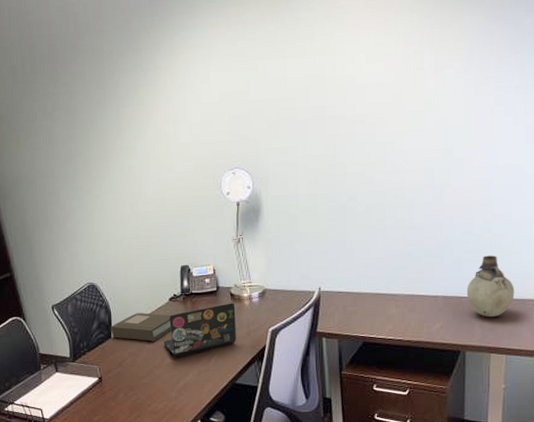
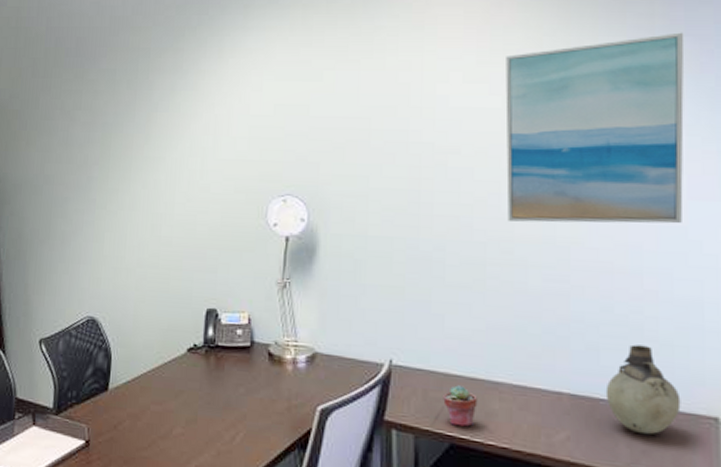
book: present [111,313,172,342] -> none [108,362,188,403]
laptop: present [163,303,236,357] -> none [174,364,274,428]
potted succulent: none [357,300,381,329] -> present [443,385,478,427]
wall art: none [397,9,526,173] -> present [505,32,685,224]

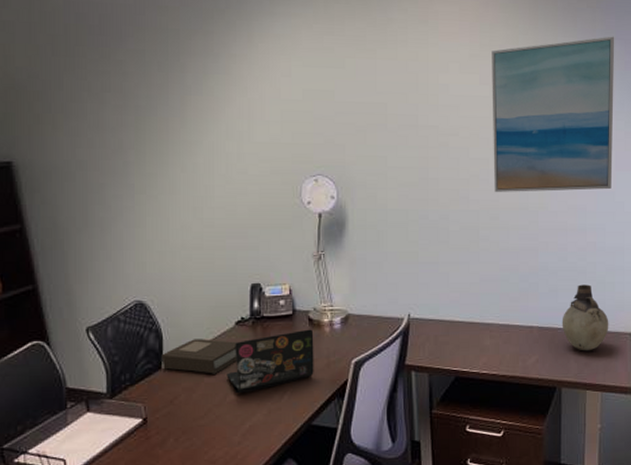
book: none [108,362,188,403] -> present [161,339,238,374]
laptop: none [174,364,274,428] -> present [226,329,314,393]
potted succulent: present [443,385,478,427] -> none [449,329,475,362]

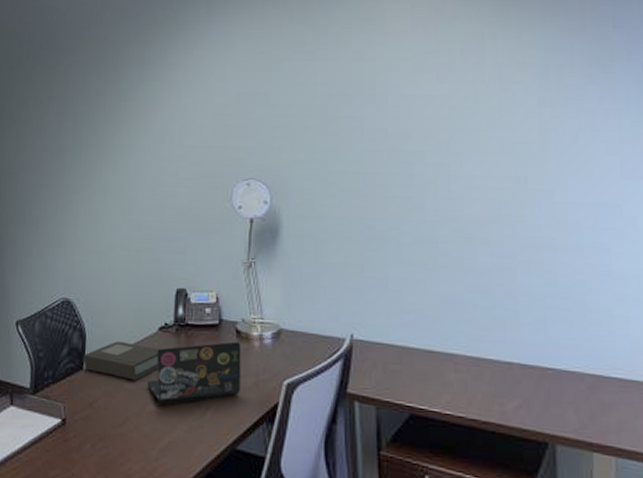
wall art: present [492,36,615,192] -> none [451,24,618,202]
vase: present [562,284,609,351] -> none [552,316,623,402]

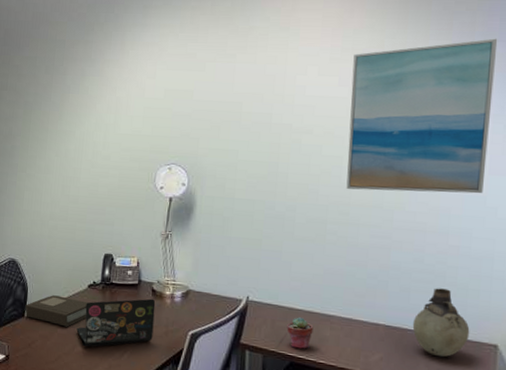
potted succulent: none [402,358,434,398] -> present [287,317,314,349]
wall art: none [451,24,618,202] -> present [346,38,498,194]
vase: none [552,316,623,402] -> present [412,288,470,358]

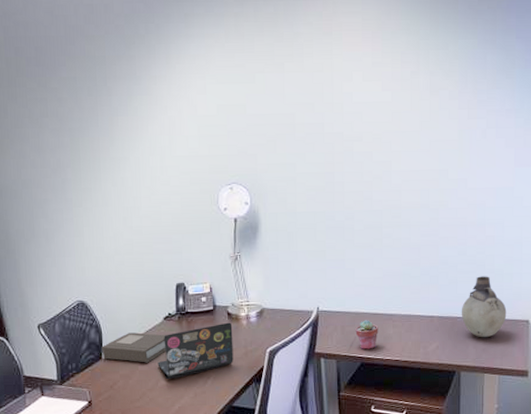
wall art: present [346,38,498,194] -> none [393,35,516,192]

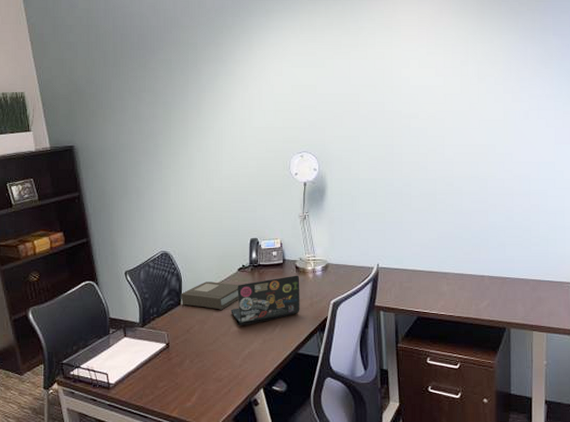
potted succulent: present [355,320,379,349] -> none [412,277,434,304]
vase: present [461,276,507,338] -> none [509,240,552,298]

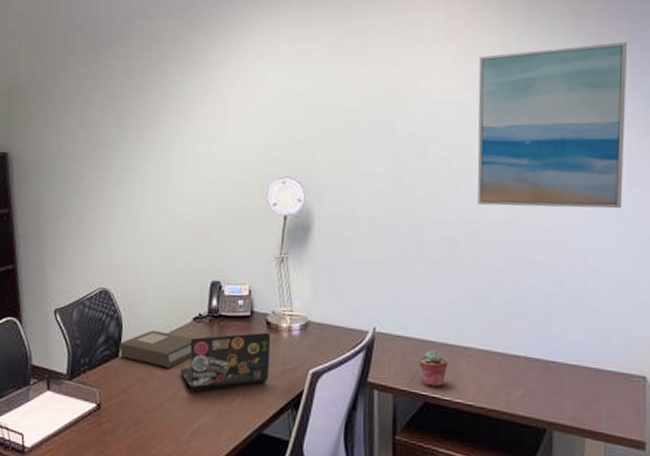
potted succulent: none [412,277,434,304] -> present [419,350,448,387]
wall art: none [445,32,553,163] -> present [477,41,628,209]

